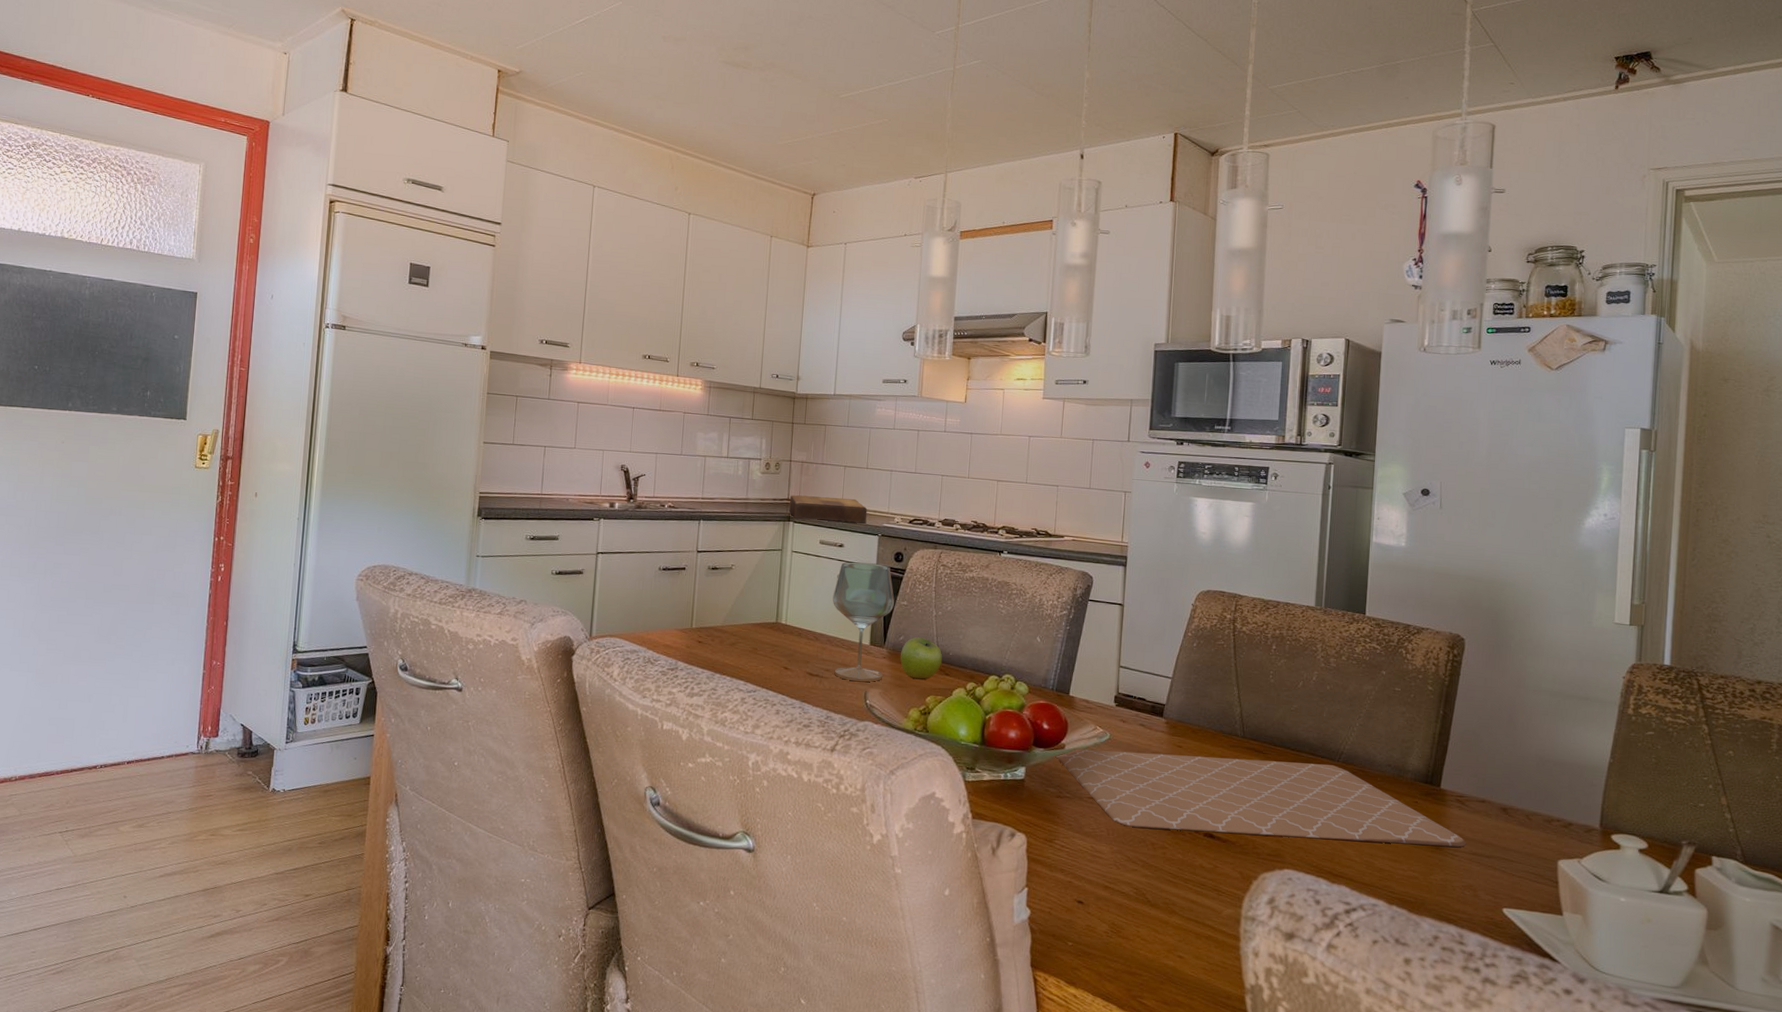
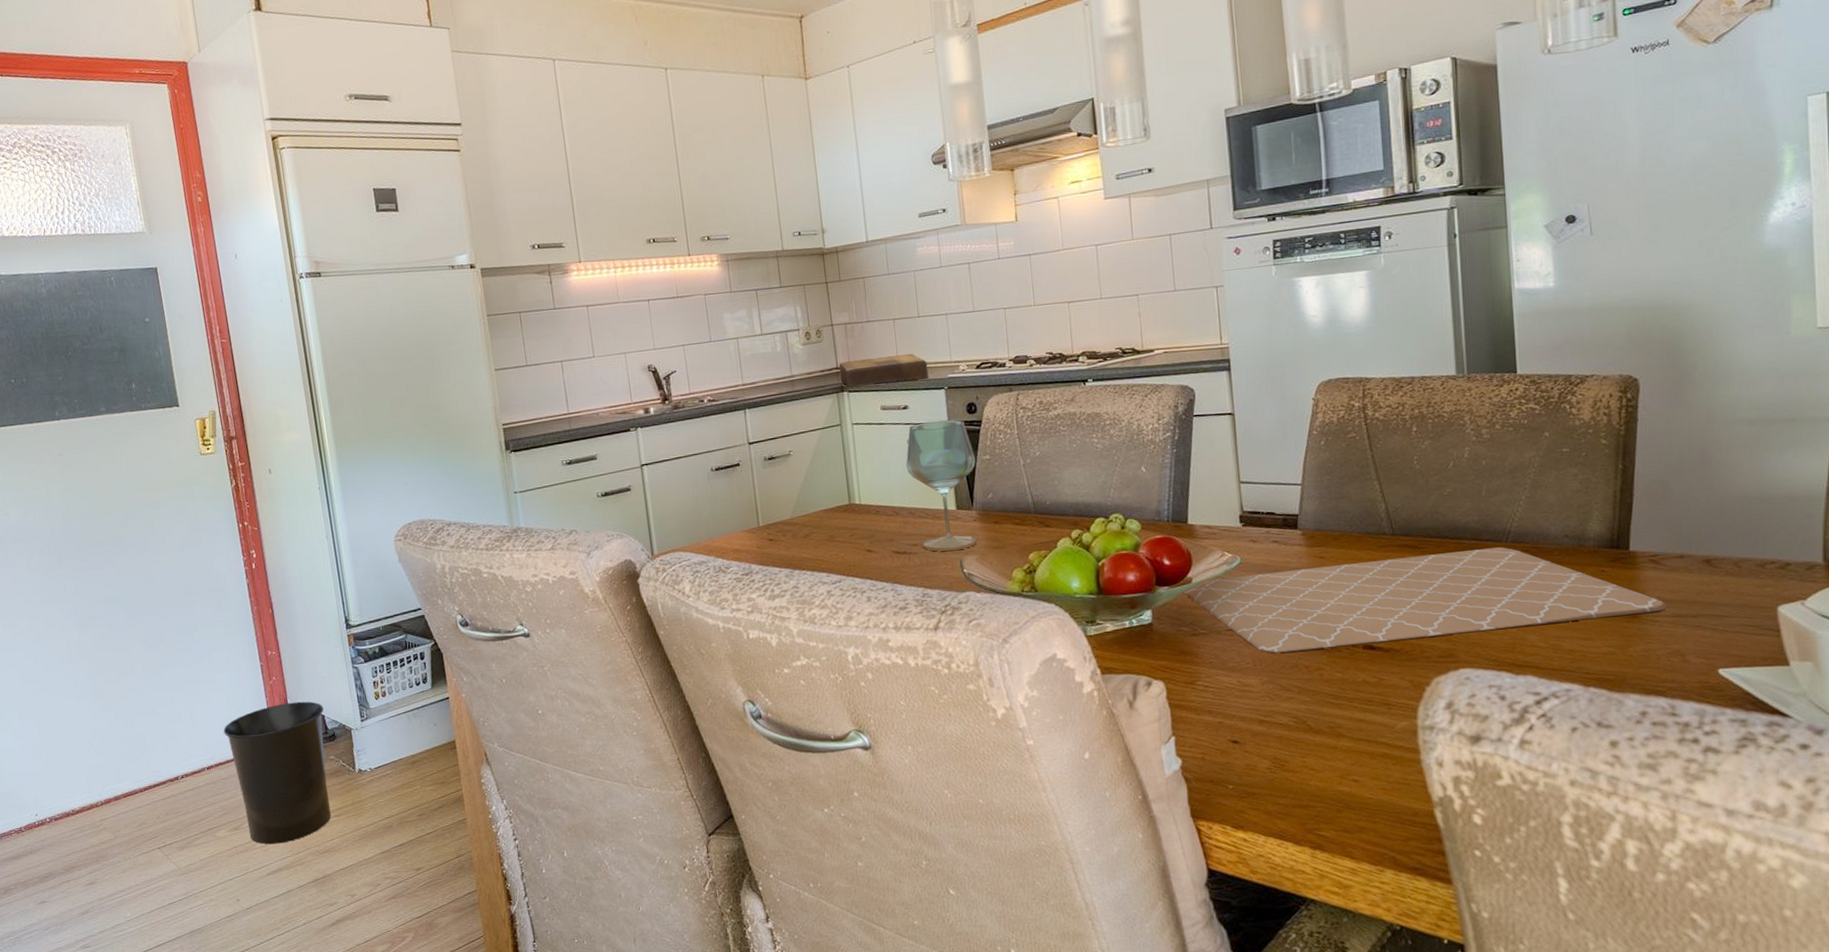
waste bin: none [152,713,253,848] -> present [223,701,331,845]
fruit: present [900,636,943,680] -> none [992,490,1040,538]

